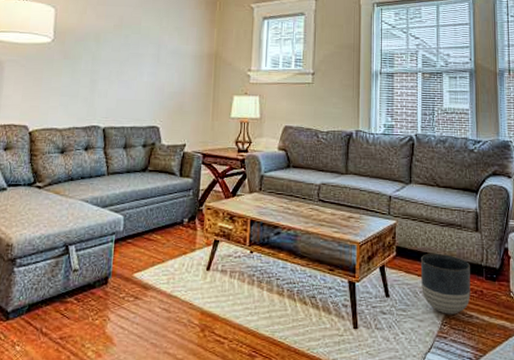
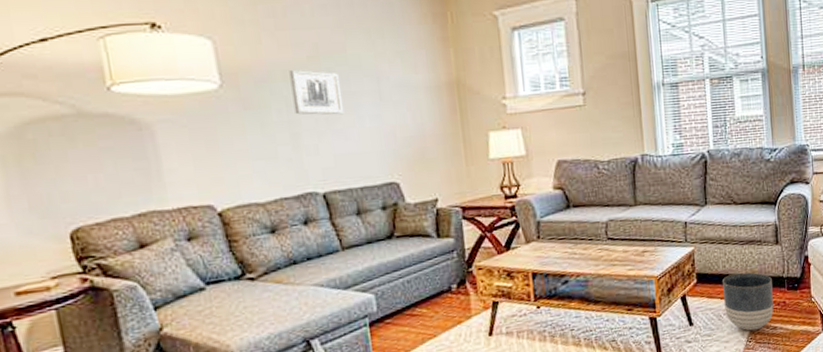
wall art: none [97,34,132,70] -> present [289,70,345,115]

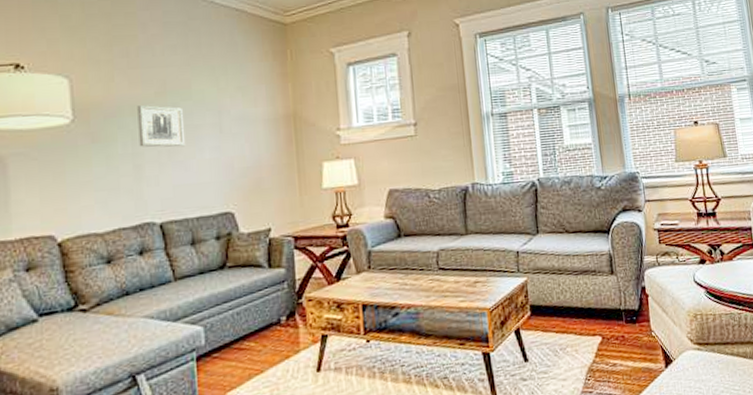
planter: present [722,272,774,331] -> none [557,304,612,368]

